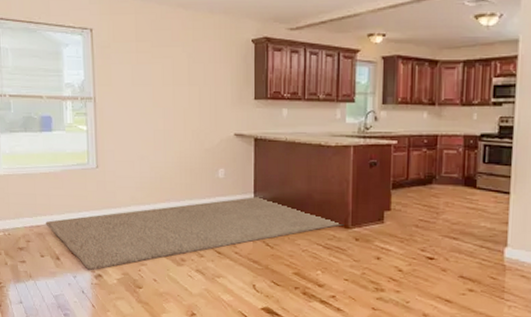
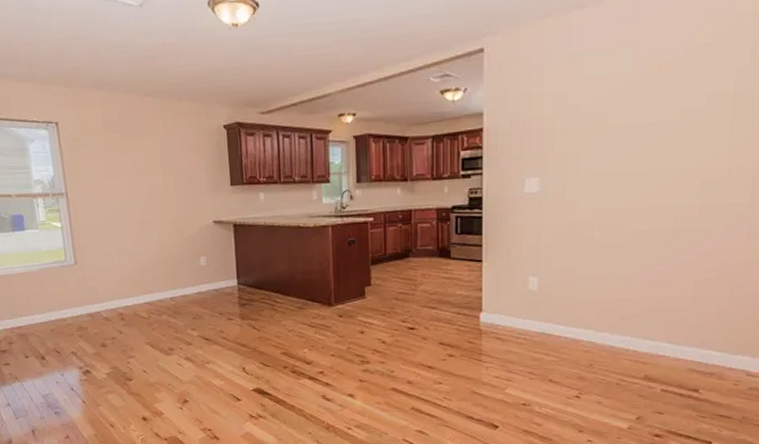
rug: present [46,196,344,271] -> none [27,280,328,368]

